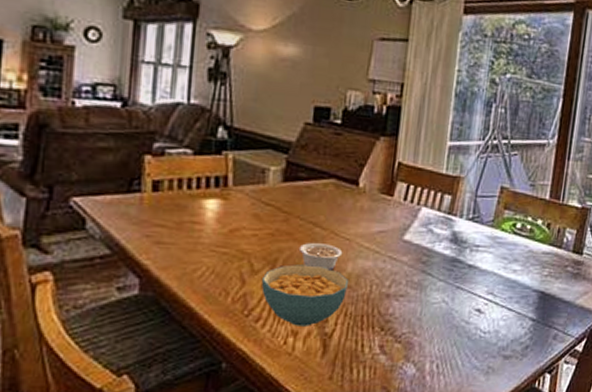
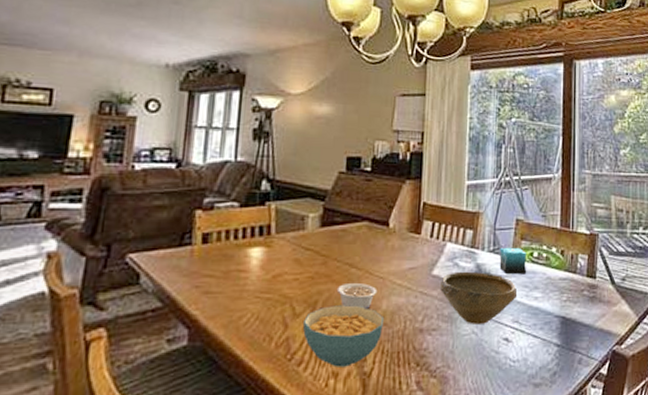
bowl: none [410,238,495,293] -> present [439,271,518,324]
candle: none [478,215,509,246] -> present [499,247,527,275]

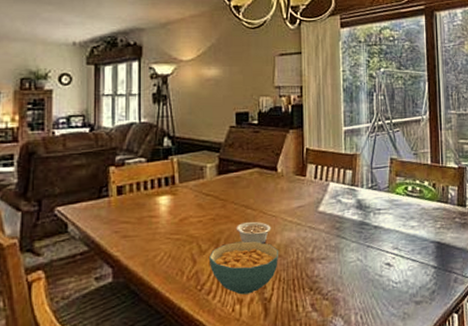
bowl: present [439,271,518,324] -> none [325,206,396,253]
candle: present [499,247,527,275] -> none [377,183,403,207]

